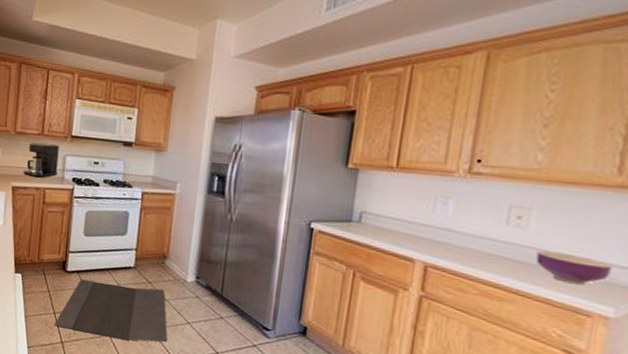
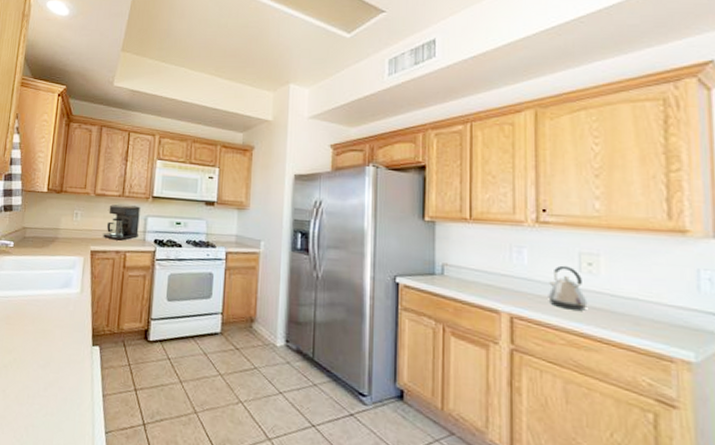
floor mat: present [54,279,168,343] -> none [135,349,259,418]
kettle: none [467,217,510,263] -> present [548,265,588,311]
bowl: present [535,250,612,286] -> none [612,296,683,330]

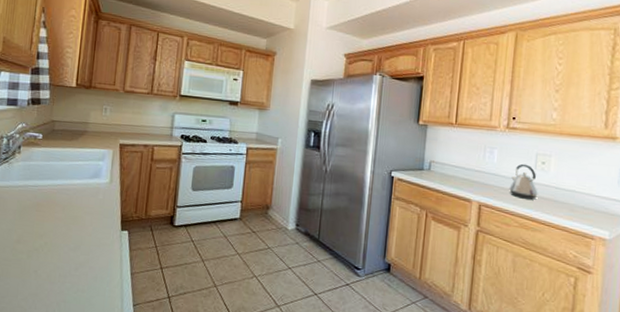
coffee maker: present [103,204,140,241] -> none [132,101,168,135]

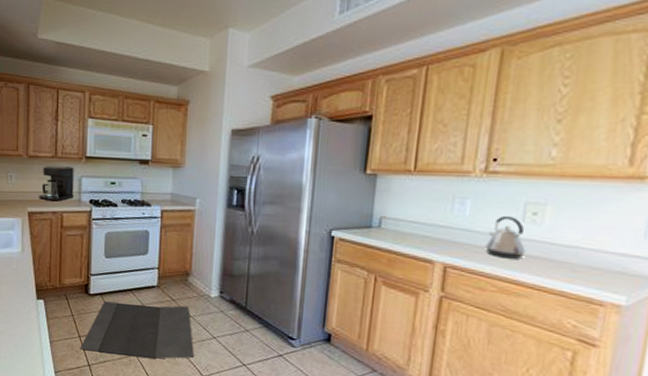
coffee maker: none [132,101,168,135] -> present [39,165,74,202]
floor mat: none [161,233,271,290] -> present [80,301,194,360]

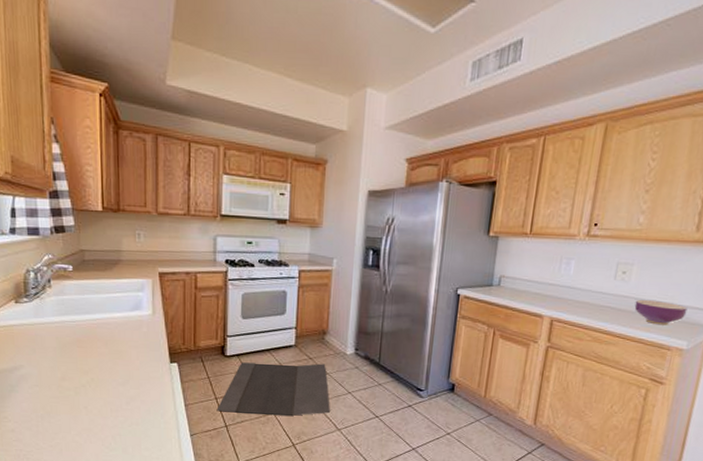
coffee maker: present [39,165,74,202] -> none [170,223,208,262]
kettle: present [485,215,526,259] -> none [584,274,616,312]
bowl: none [551,244,624,276] -> present [634,299,688,325]

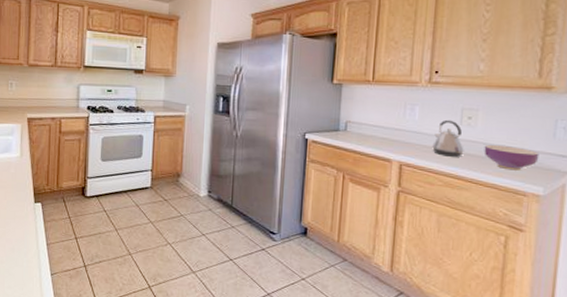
floor mat: present [216,362,330,417] -> none [76,203,185,258]
kettle: none [584,274,616,312] -> present [432,119,464,157]

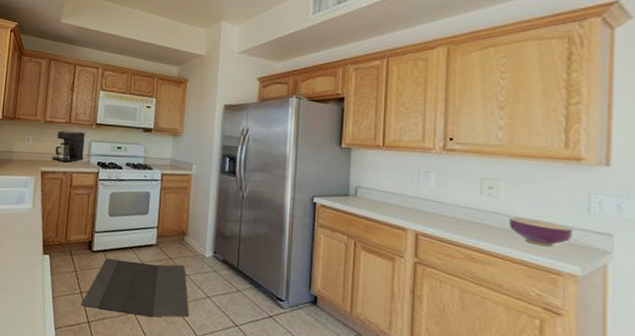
coffee maker: none [38,74,73,108] -> present [52,130,85,163]
floor mat: none [76,203,185,258] -> present [81,258,189,318]
kettle: present [432,119,464,157] -> none [450,188,486,229]

